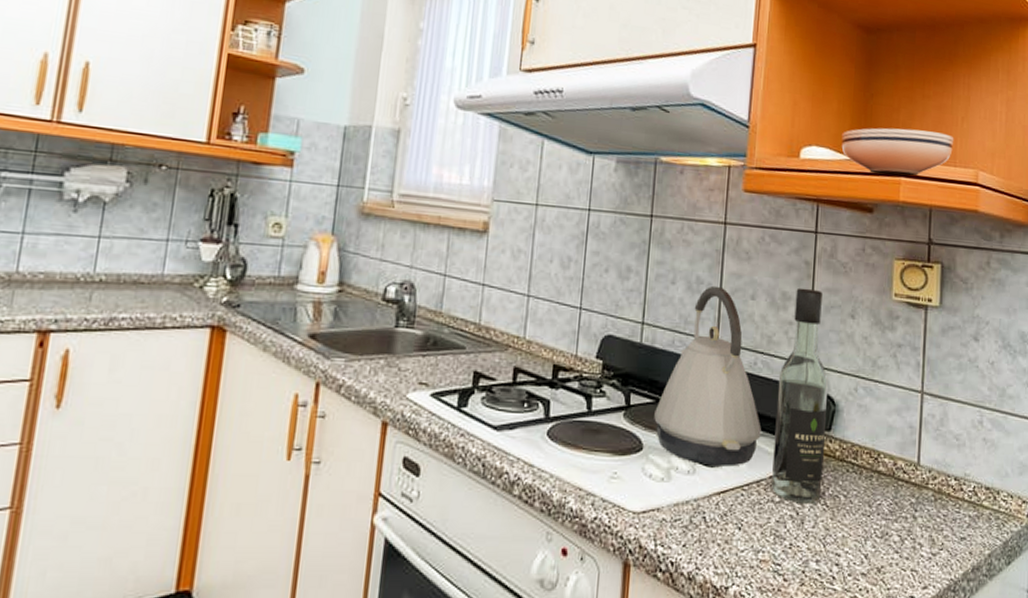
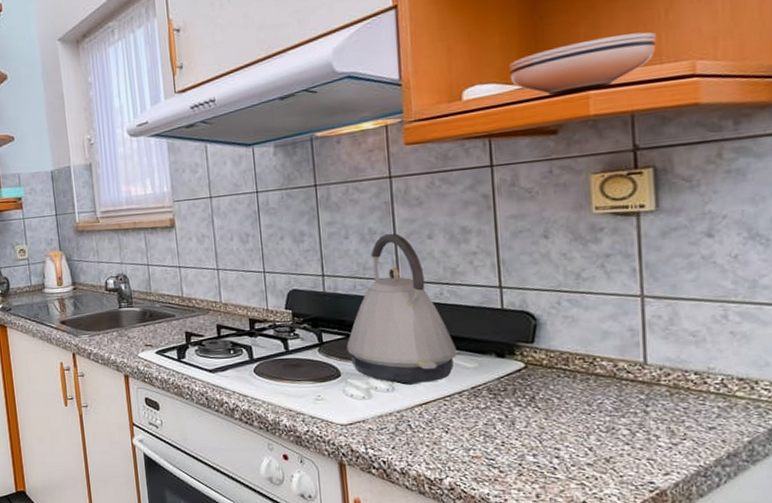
bottle: present [771,287,828,504] -> none [468,219,531,408]

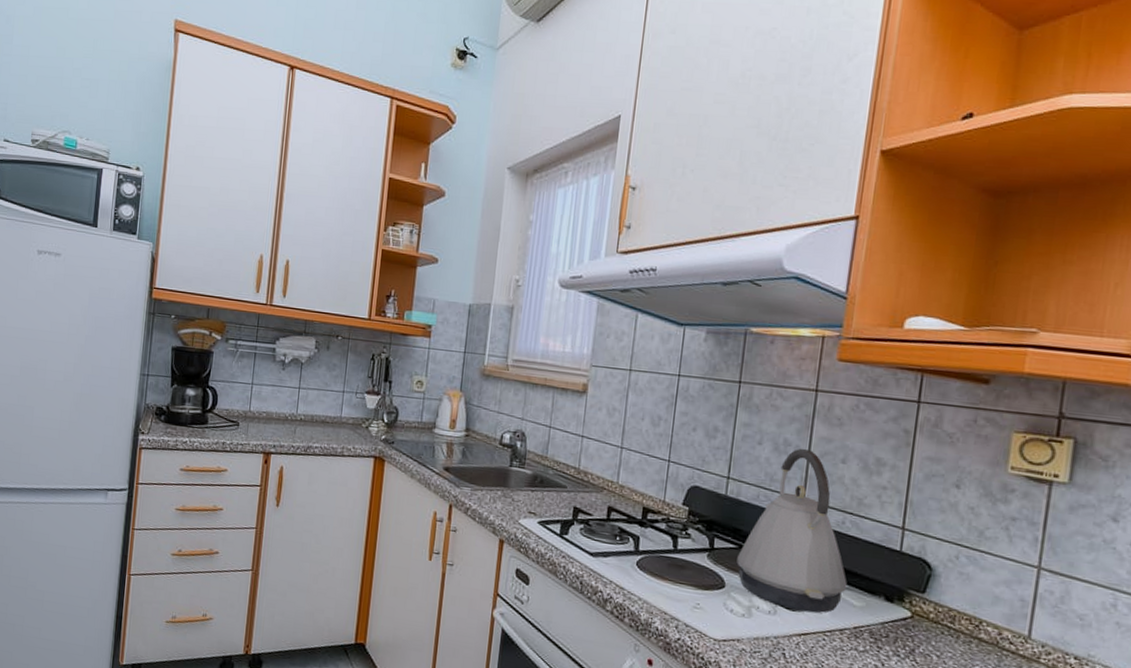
bowl: present [507,31,657,95] -> none [954,296,1103,347]

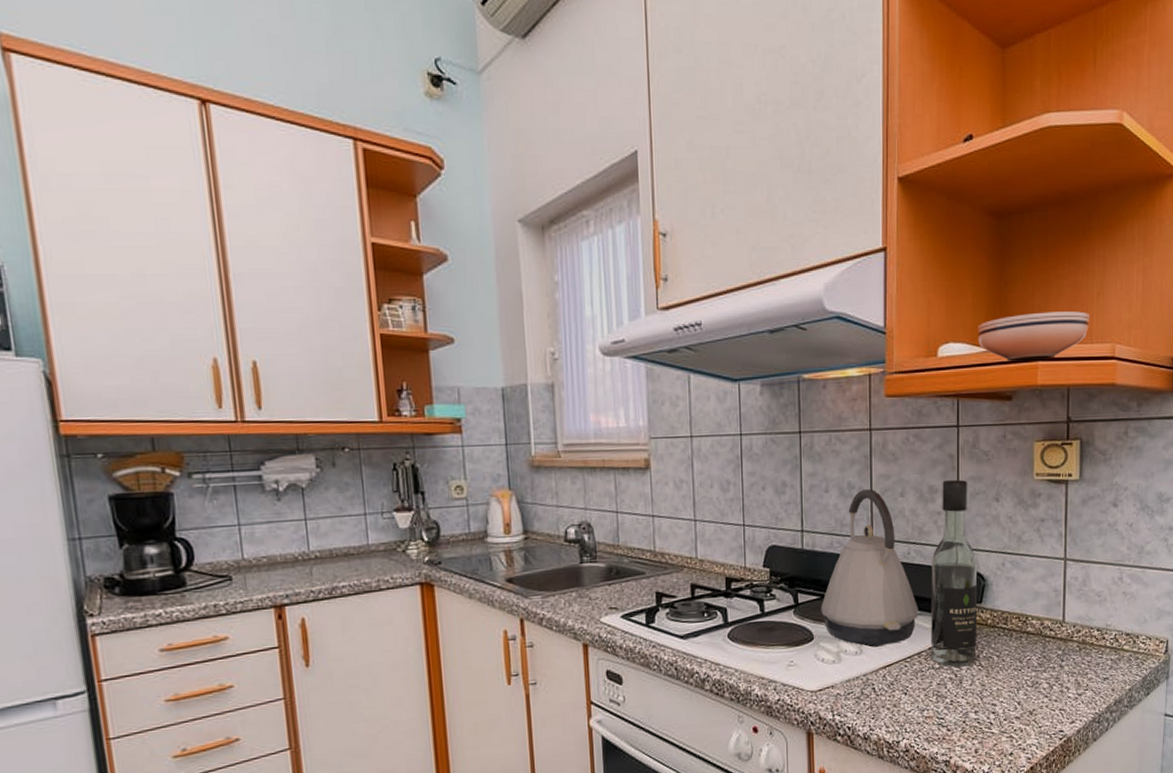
bottle: none [855,455,925,658] -> present [931,479,978,667]
bowl: none [954,296,1103,347] -> present [977,311,1090,362]

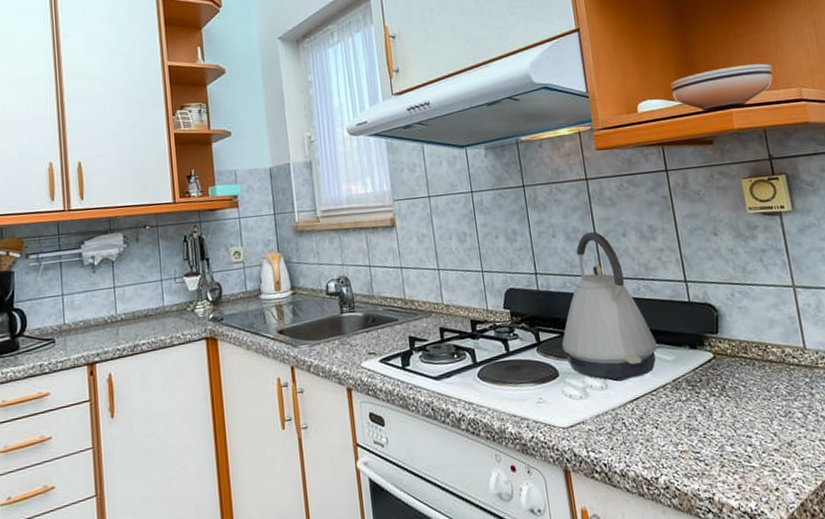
bottle: present [931,479,978,667] -> none [660,218,723,399]

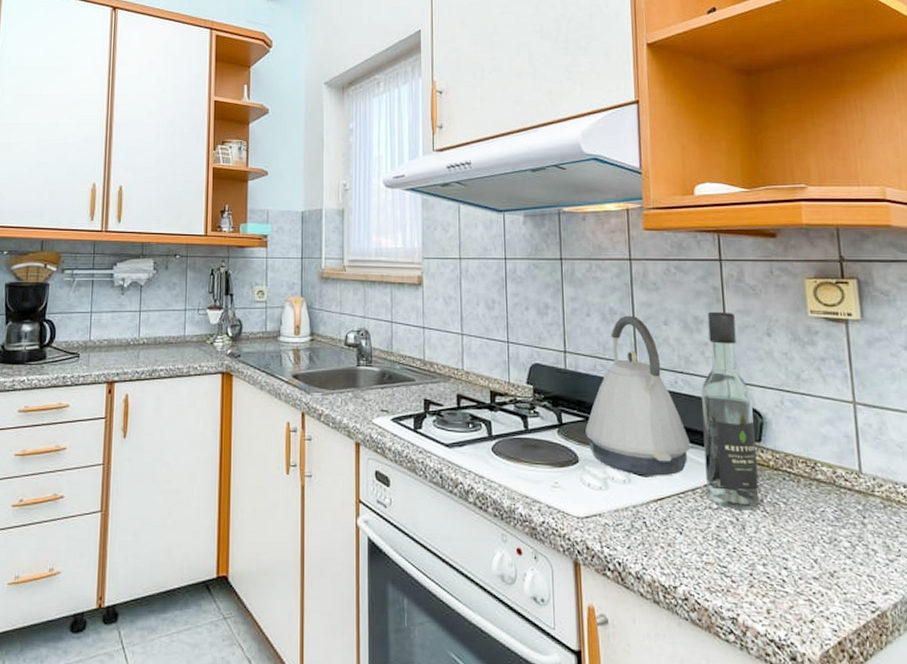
bottle: none [660,218,723,399] -> present [700,311,760,510]
bowl: present [669,63,774,111] -> none [733,156,854,201]

